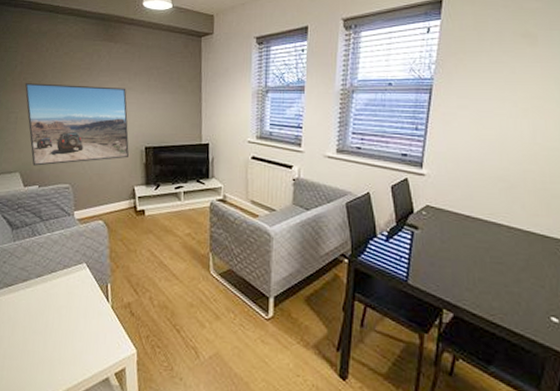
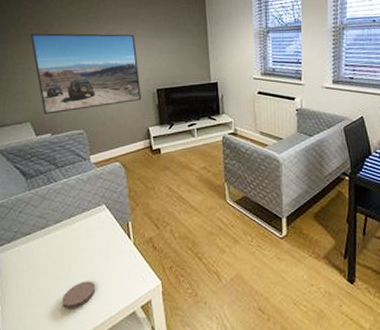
coaster: none [38,339,72,367] -> present [62,280,96,310]

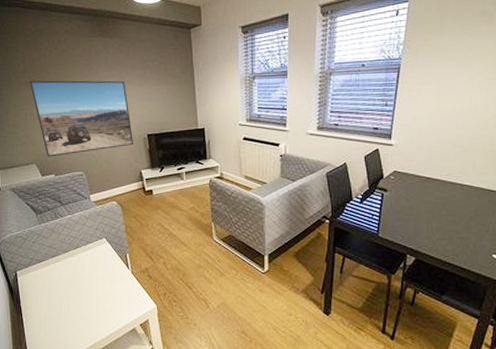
coaster: present [62,280,96,310] -> none [74,301,101,324]

